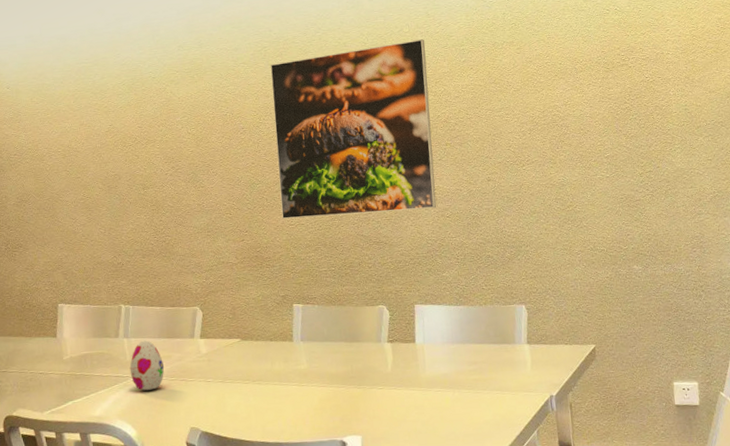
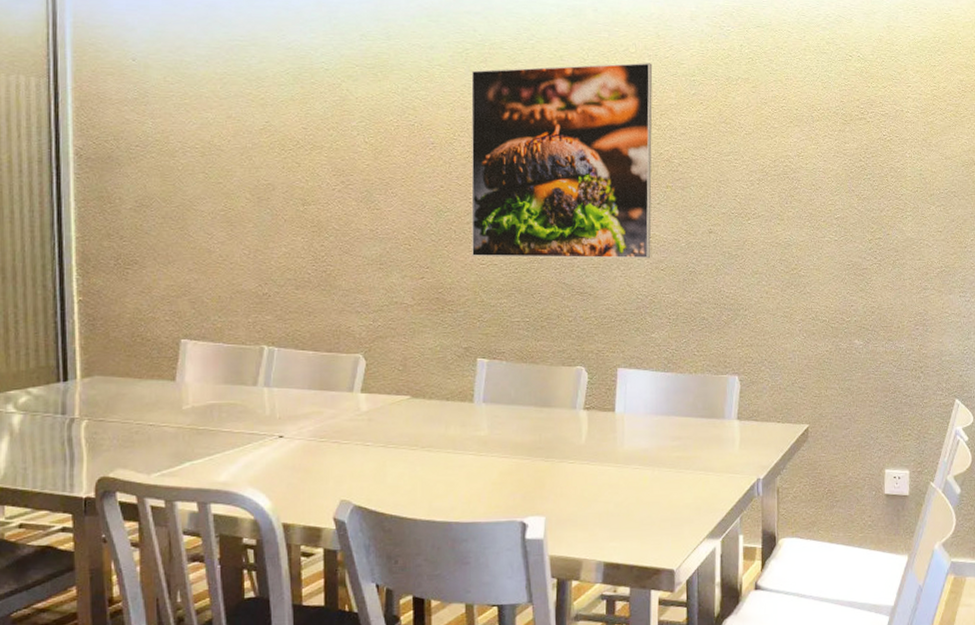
decorative egg: present [129,340,165,391] -> none [268,391,313,453]

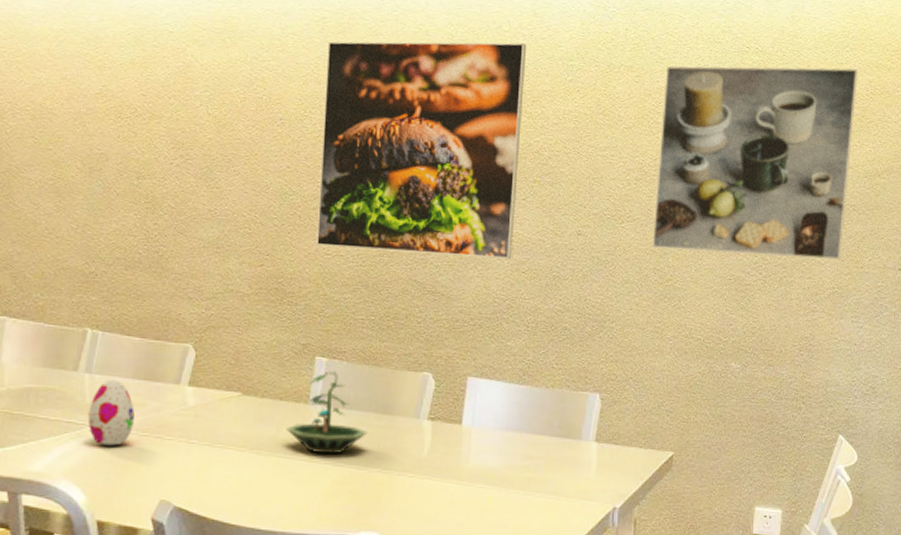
decorative egg: none [268,391,313,453] -> present [87,379,136,446]
terrarium: none [454,370,529,447] -> present [286,371,368,454]
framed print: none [776,70,950,243] -> present [652,65,858,260]

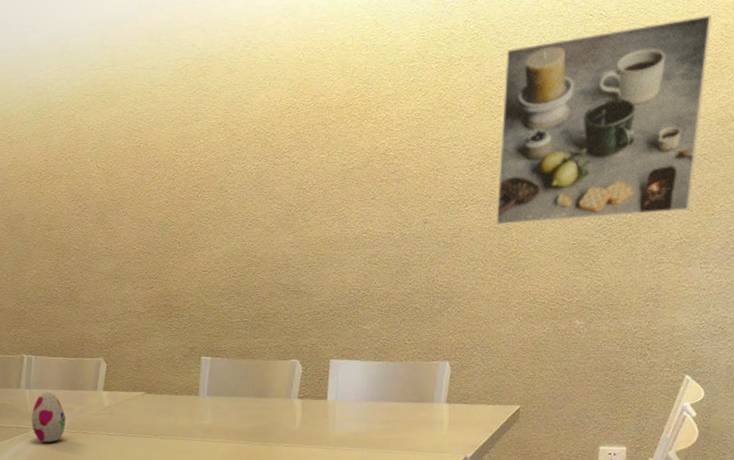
terrarium: present [286,371,368,454] -> none [182,367,249,434]
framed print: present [317,41,527,260] -> none [191,54,370,265]

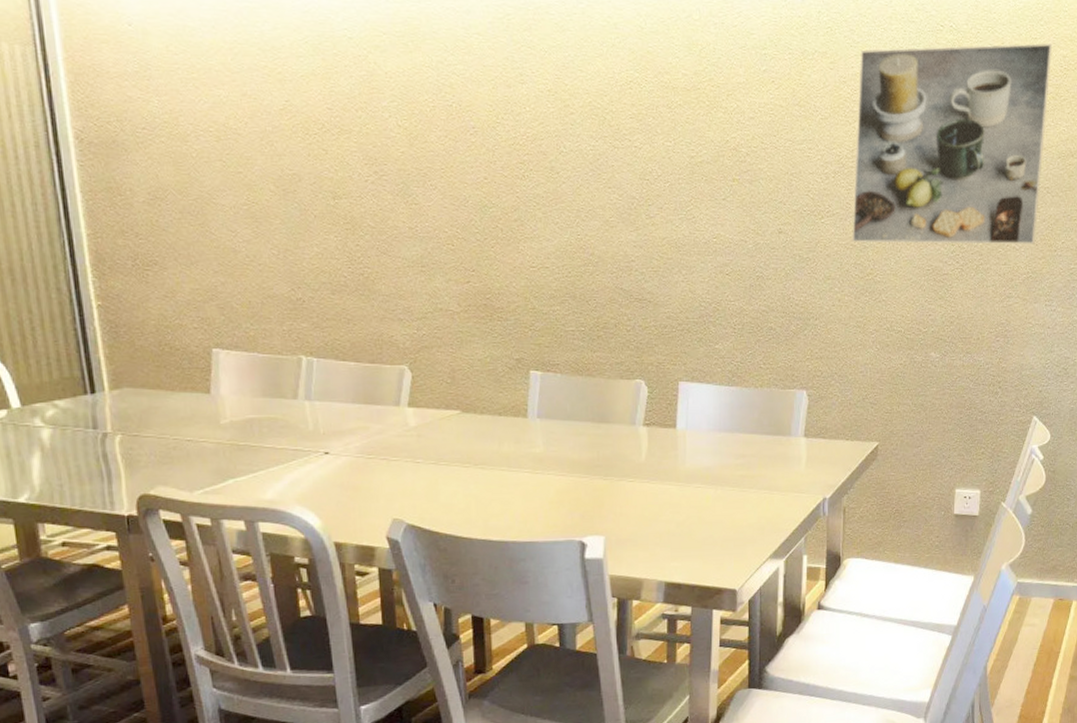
decorative egg: present [31,391,66,443] -> none [312,405,360,470]

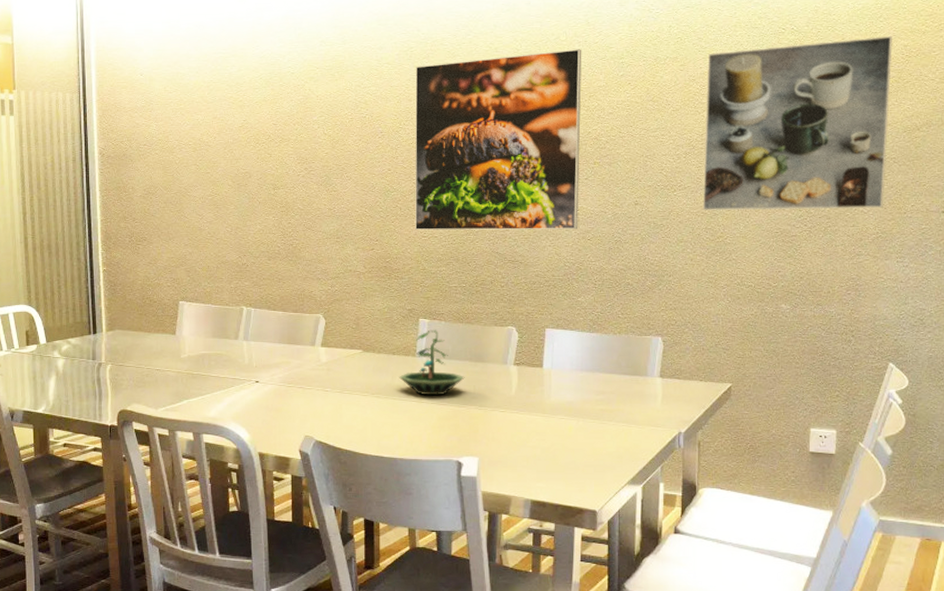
terrarium: none [508,384,587,465] -> present [399,329,465,396]
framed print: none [514,32,719,262] -> present [415,49,582,231]

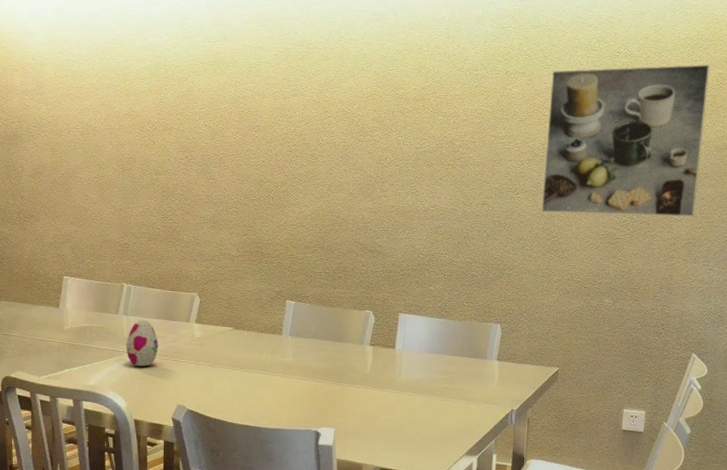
decorative egg: none [247,344,283,395] -> present [126,319,159,367]
terrarium: present [399,329,465,396] -> none [266,311,325,371]
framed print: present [415,49,582,231] -> none [286,59,442,225]

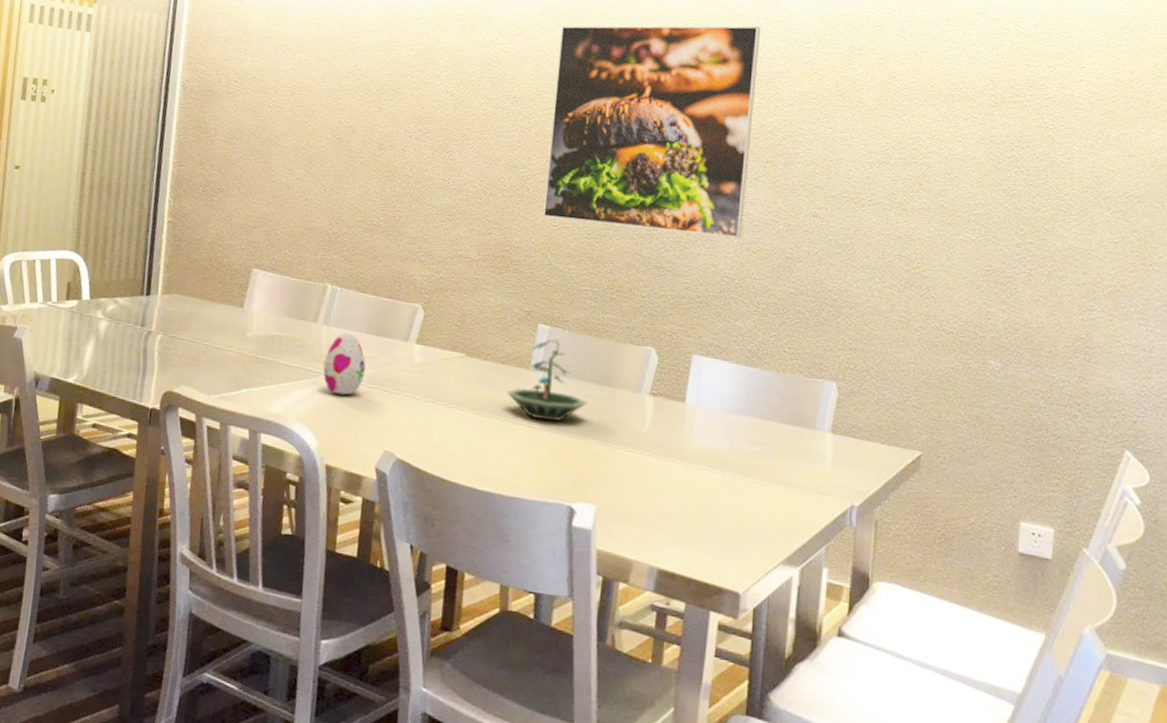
terrarium: none [266,311,325,371] -> present [507,338,588,421]
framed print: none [286,59,442,225] -> present [544,25,761,239]
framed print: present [541,64,710,218] -> none [896,47,1140,255]

